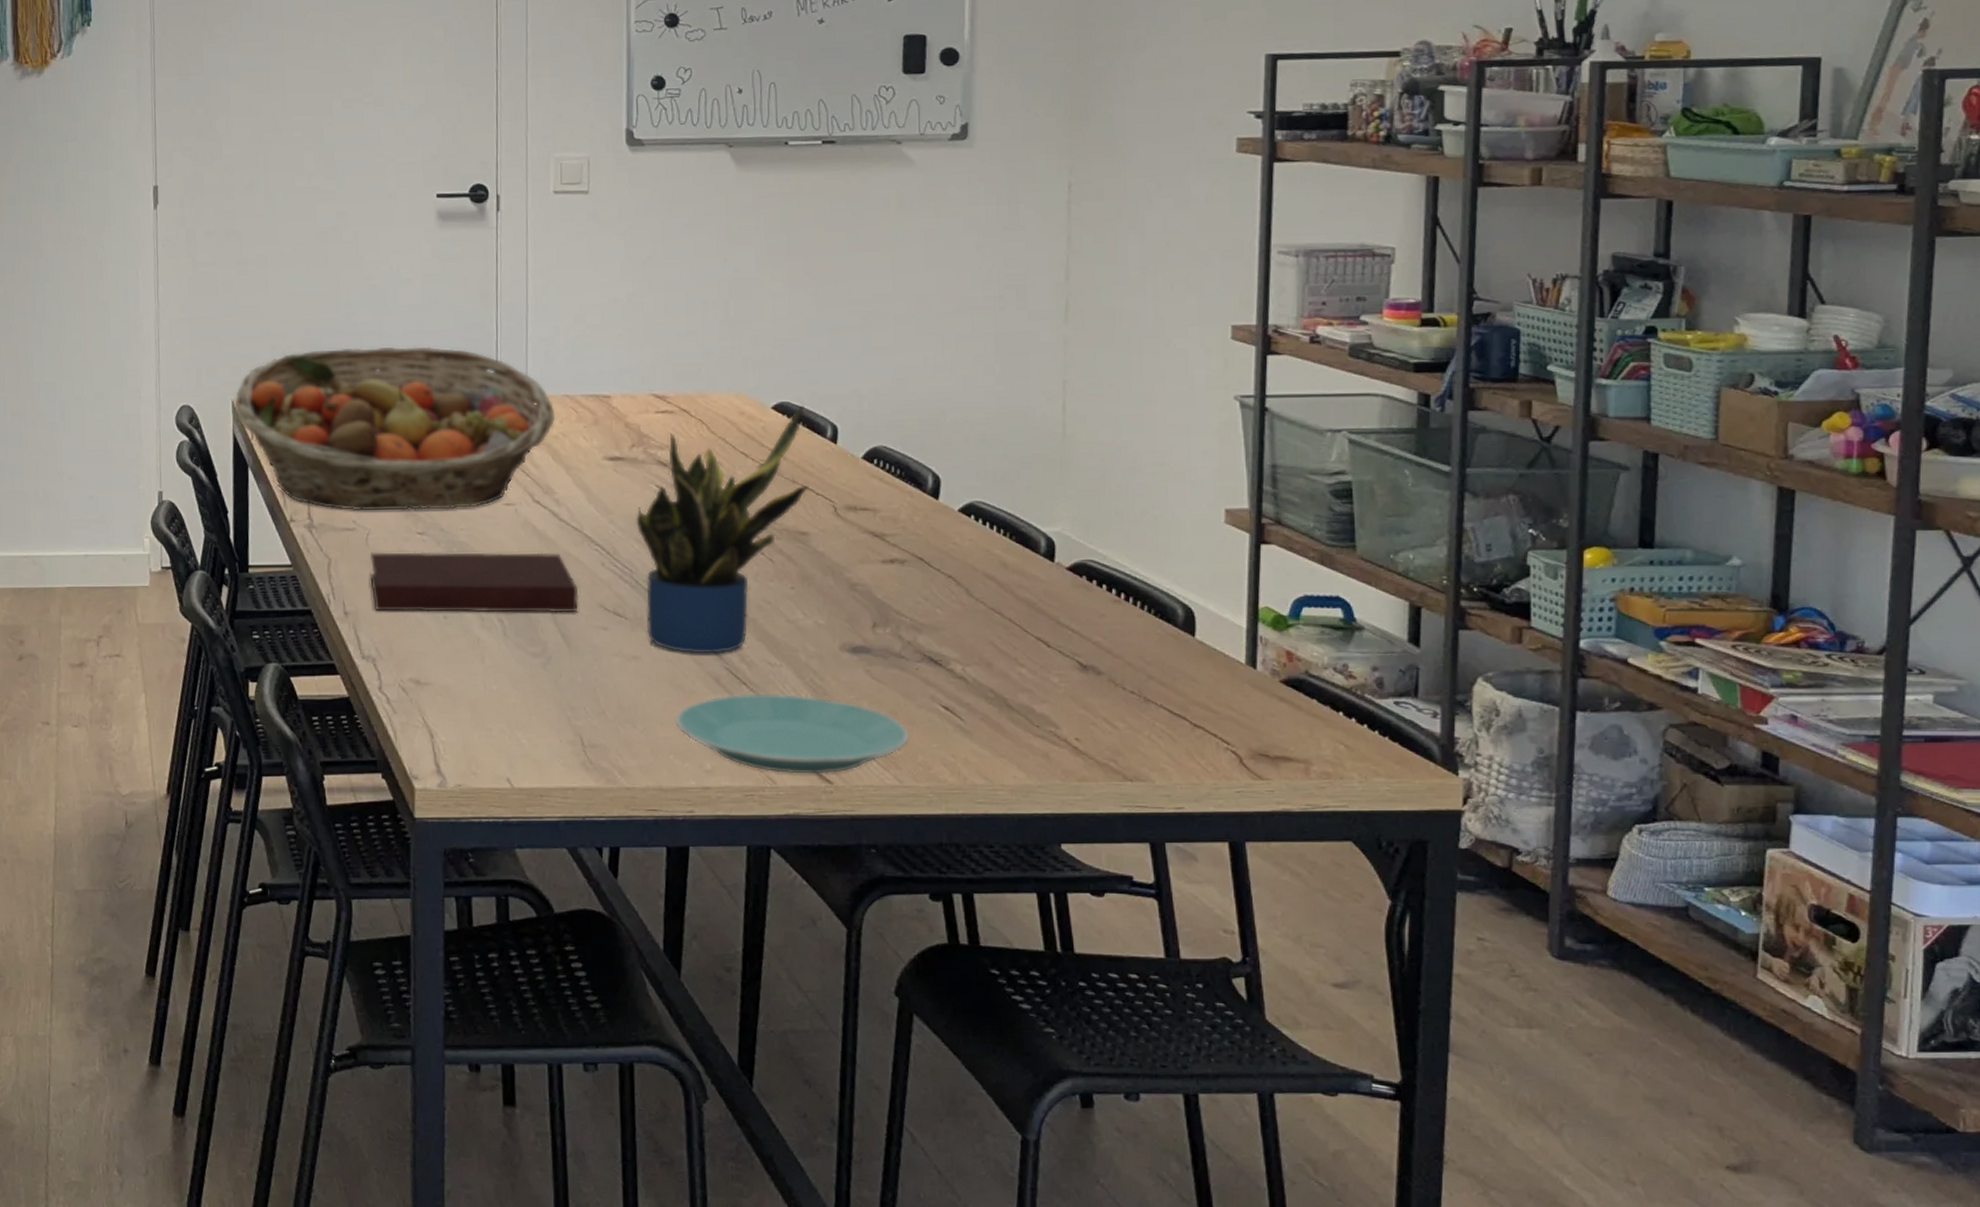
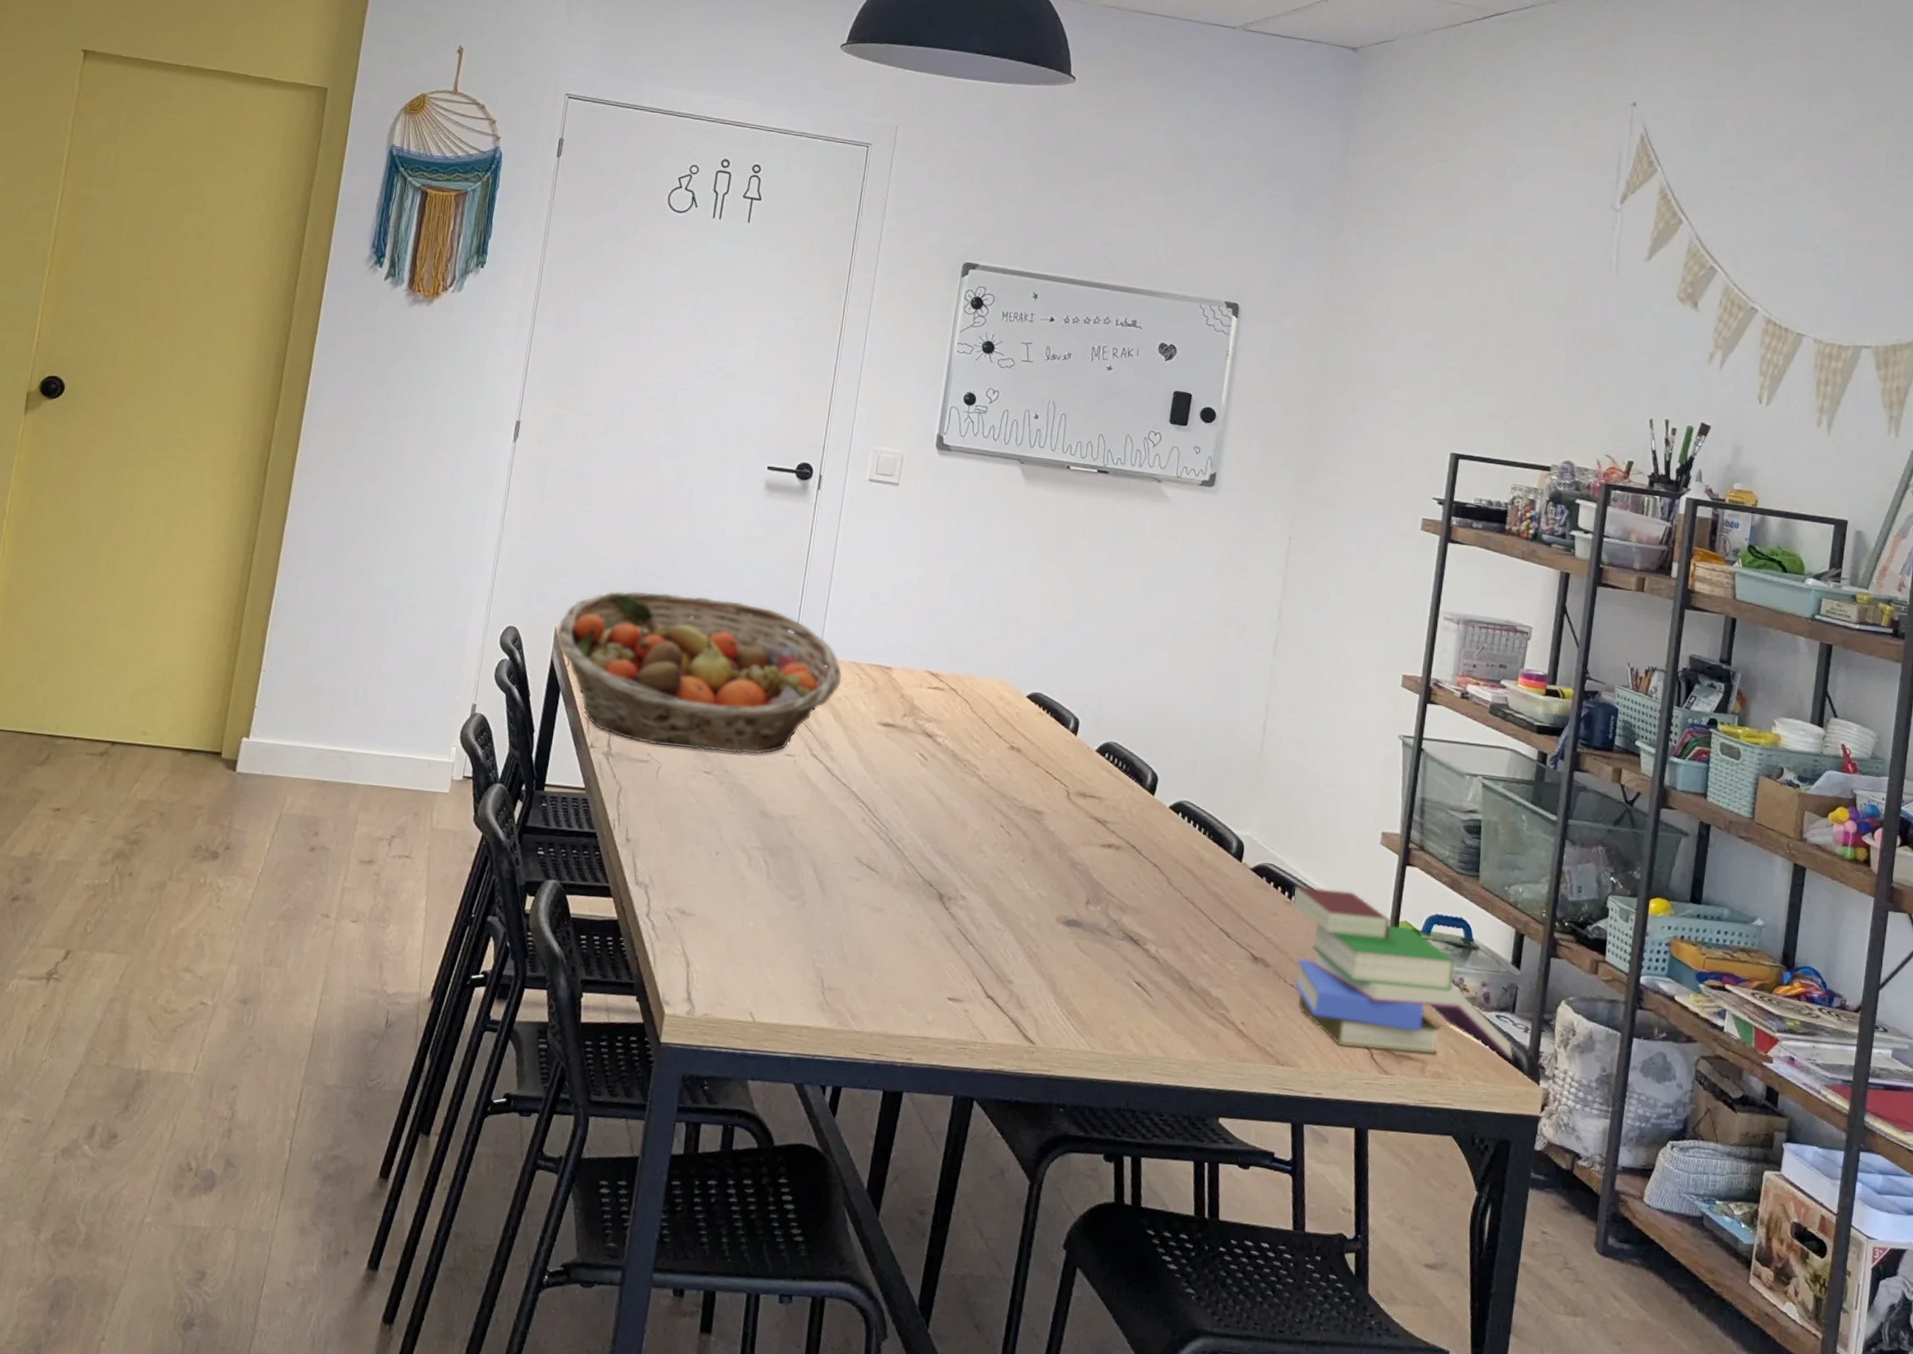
notebook: present [369,552,579,613] -> none [654,785,840,863]
potted plant: present [636,405,809,654] -> none [893,697,1054,914]
plate: present [674,693,910,774] -> none [906,952,1105,1035]
book: none [1122,580,1422,754] -> present [1293,885,1514,1061]

